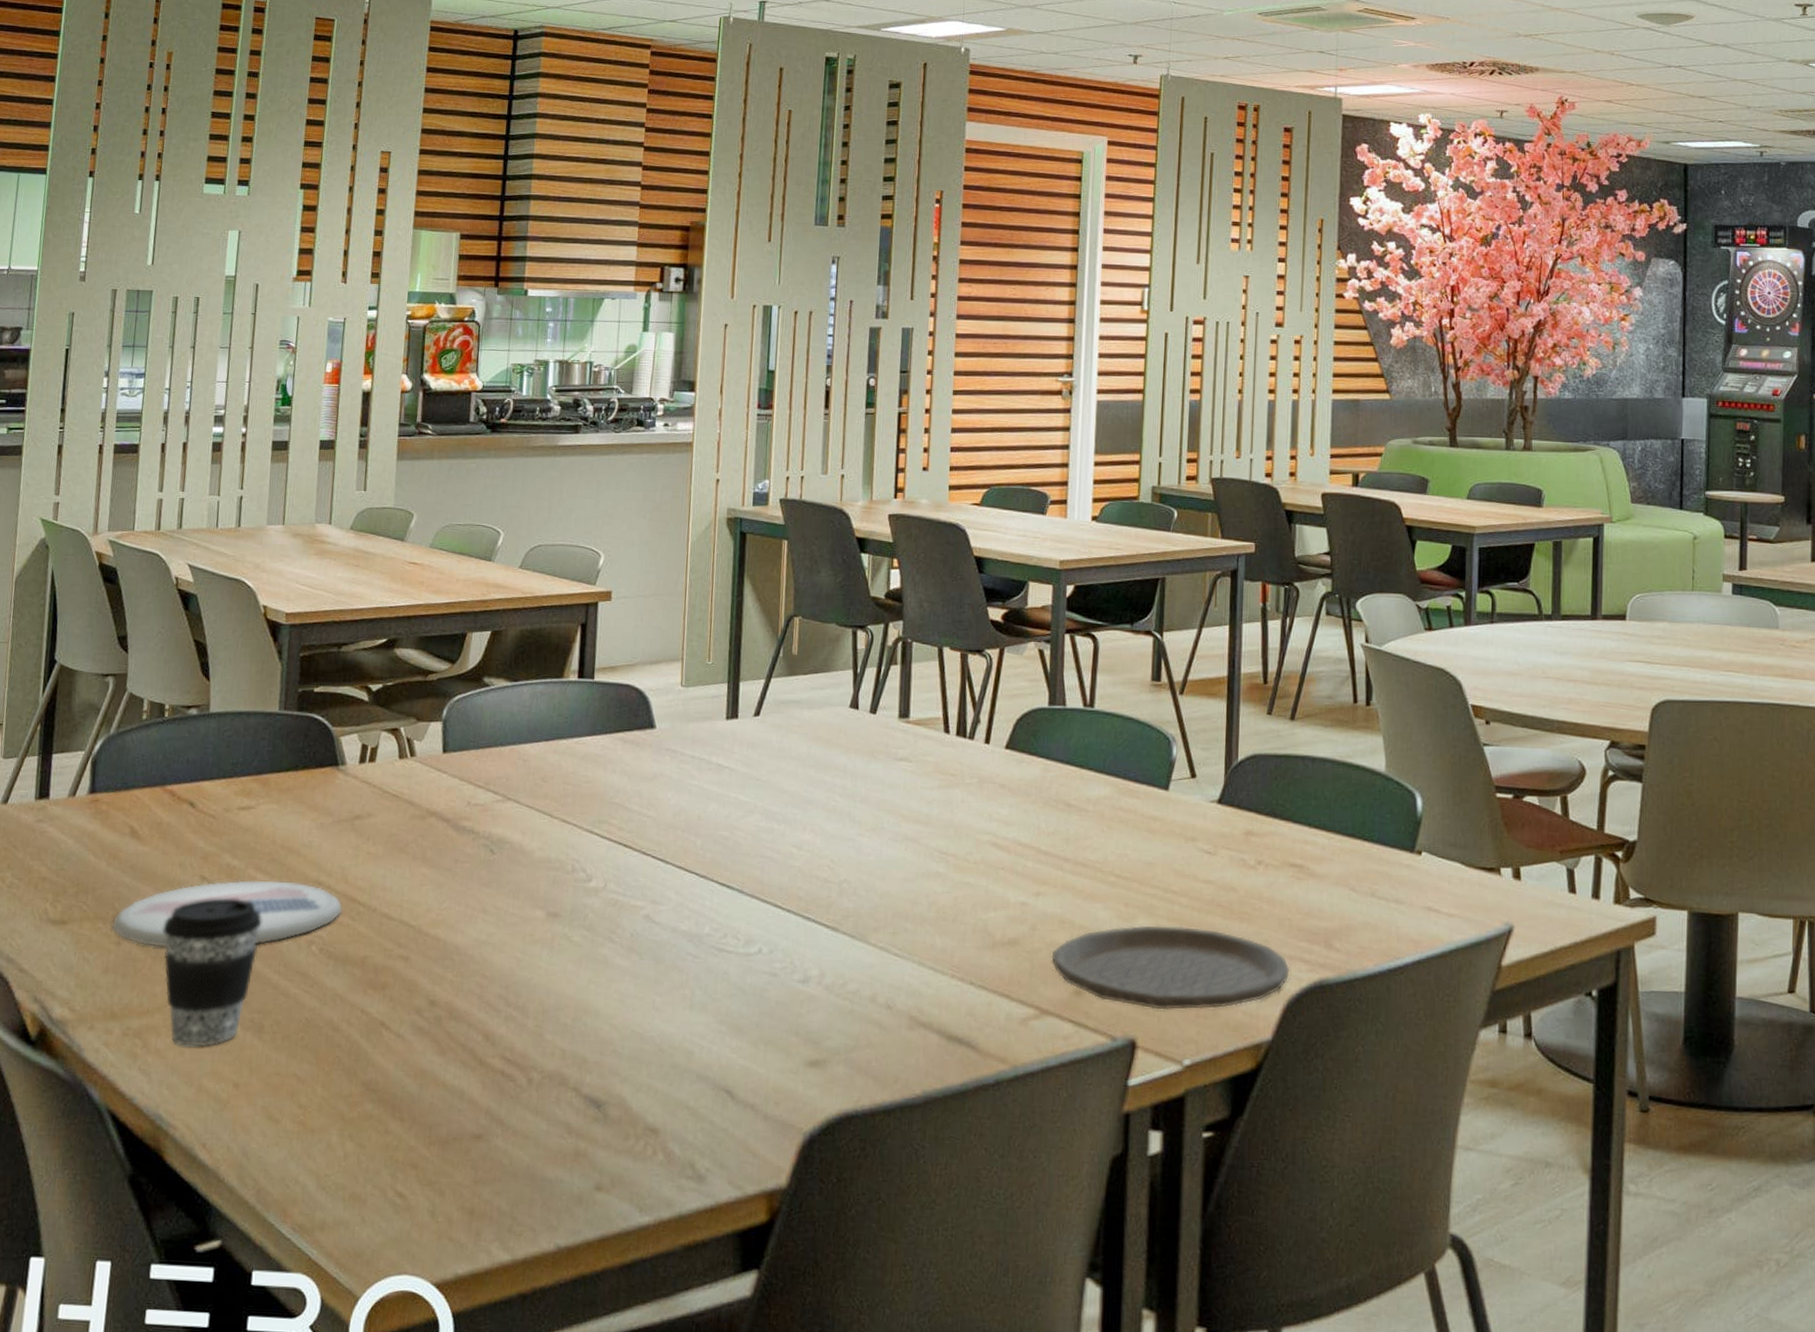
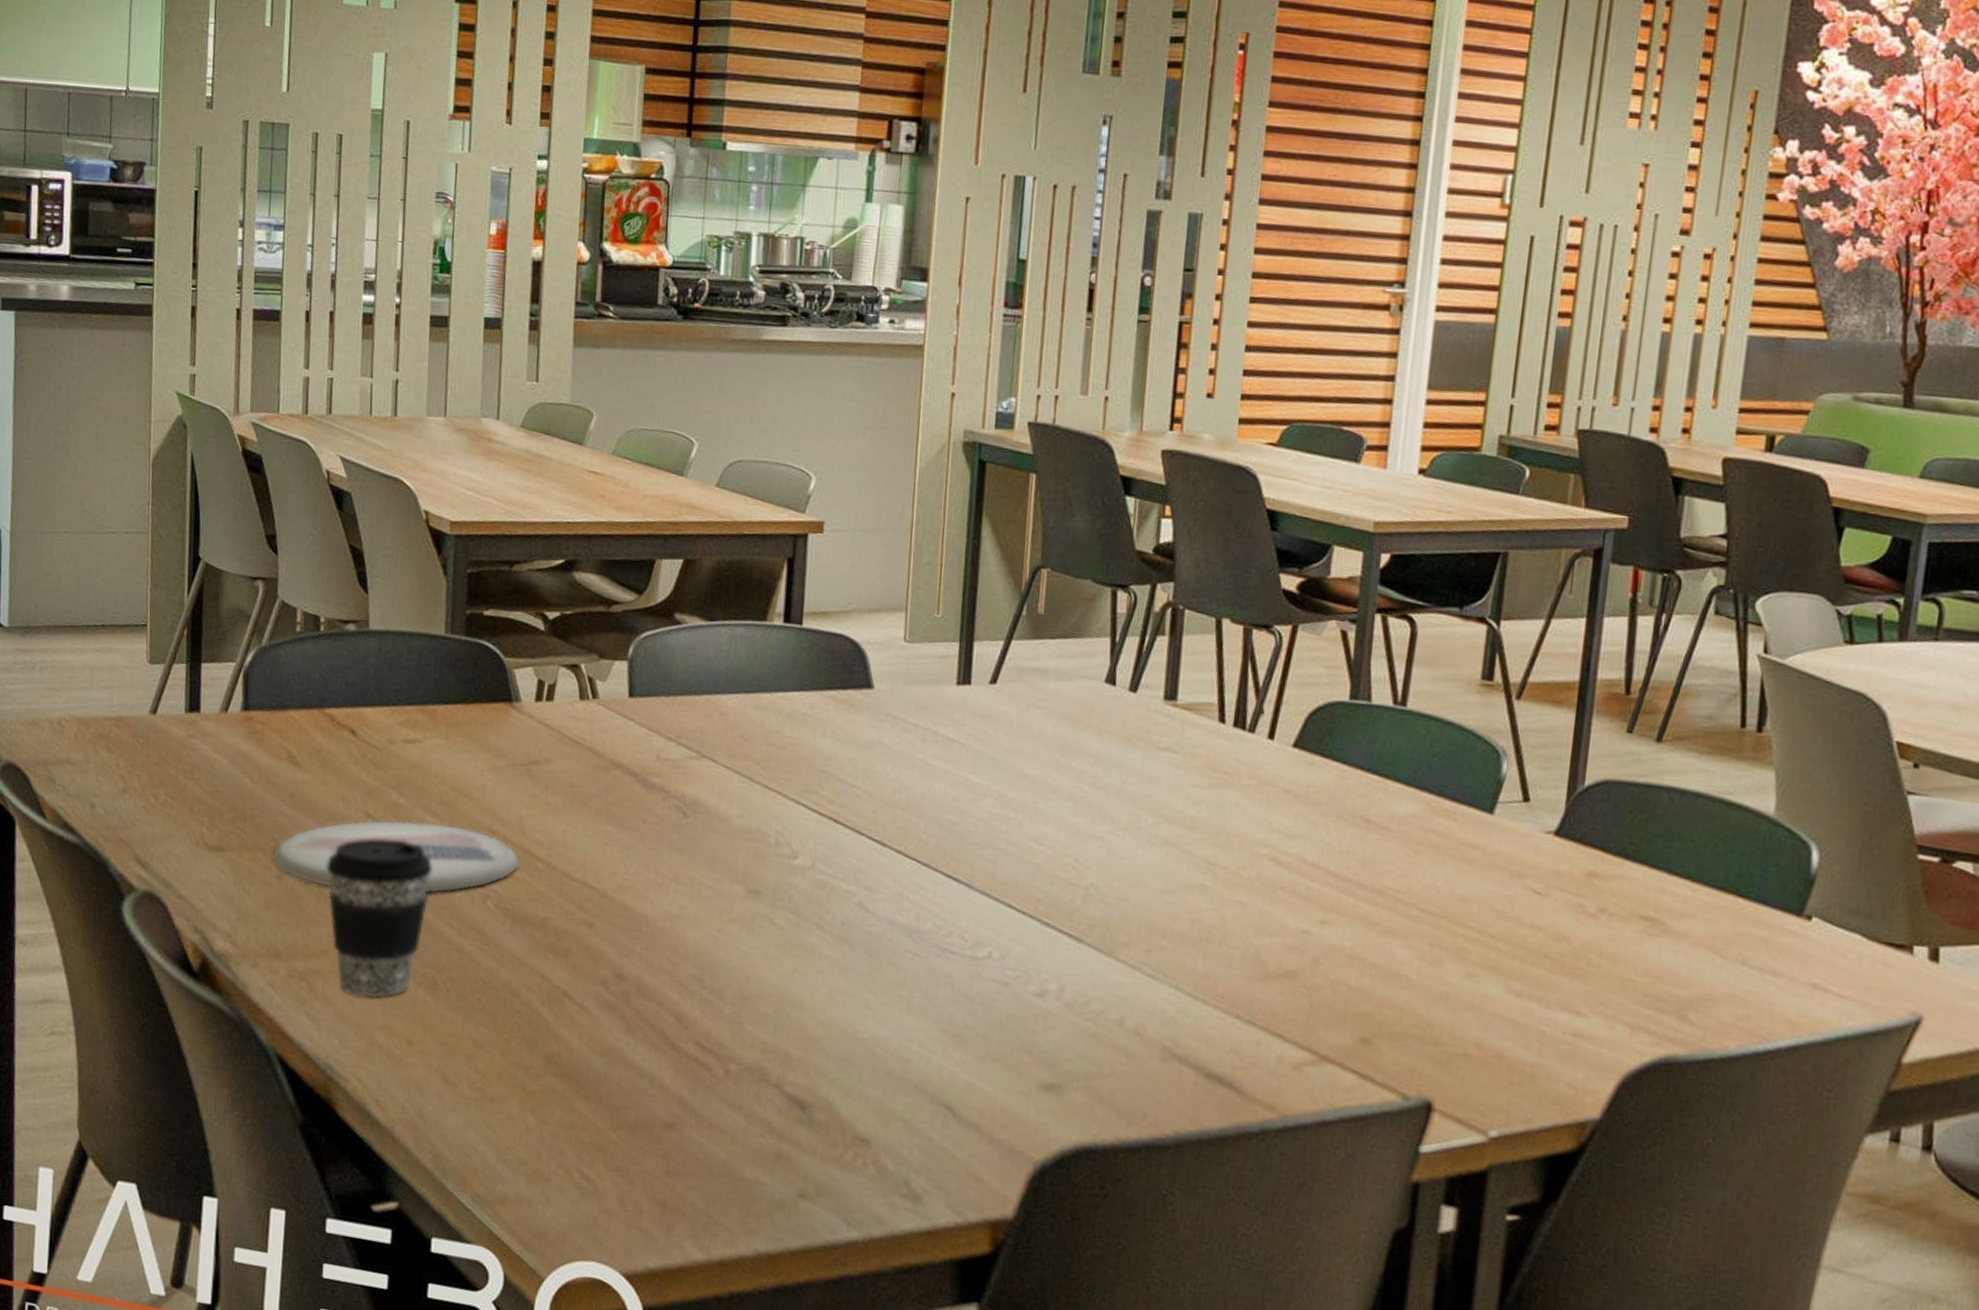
plate: present [1051,925,1290,1010] -> none [1335,970,1630,1077]

